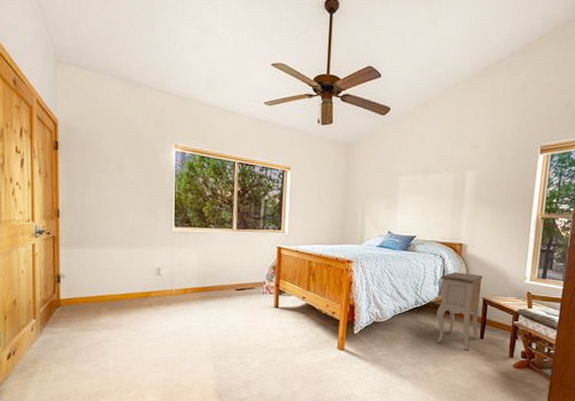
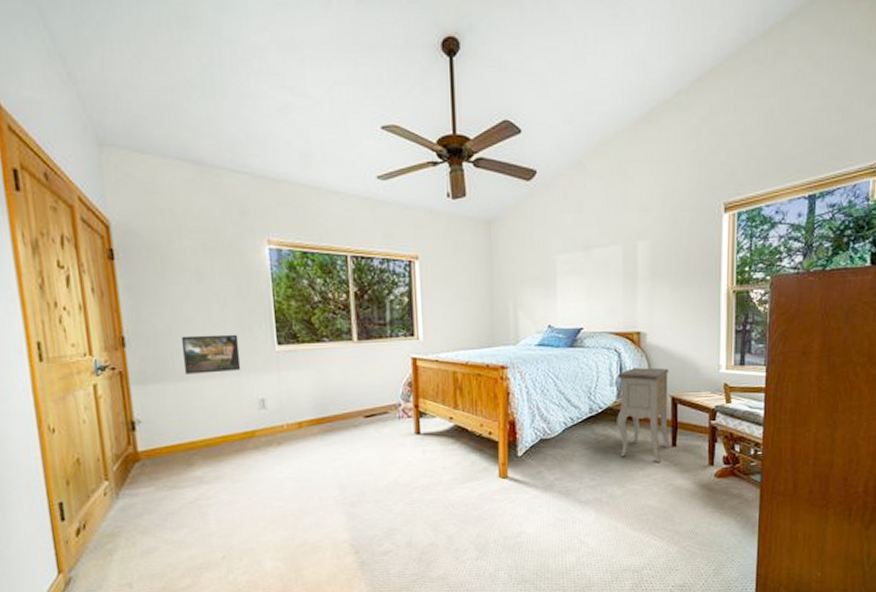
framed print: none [101,213,145,244] -> present [180,334,241,374]

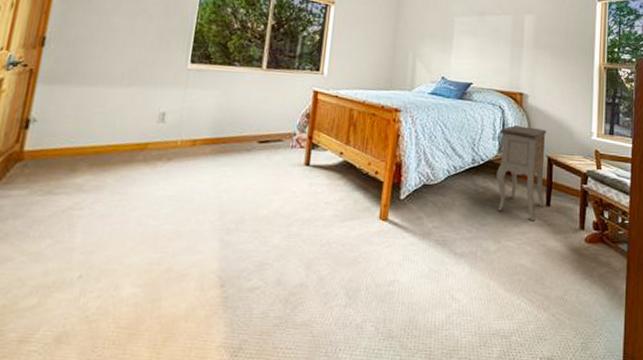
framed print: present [180,334,241,374] -> none [94,43,155,83]

